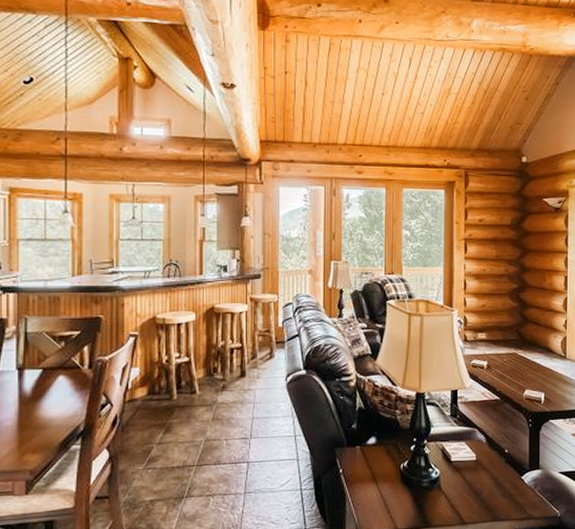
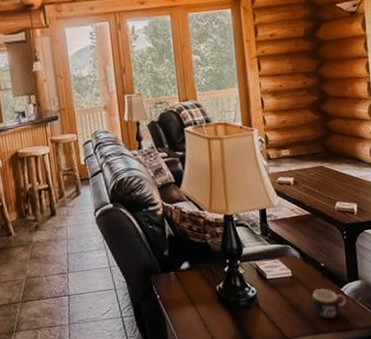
mug: none [491,474,526,507] -> present [311,288,346,319]

